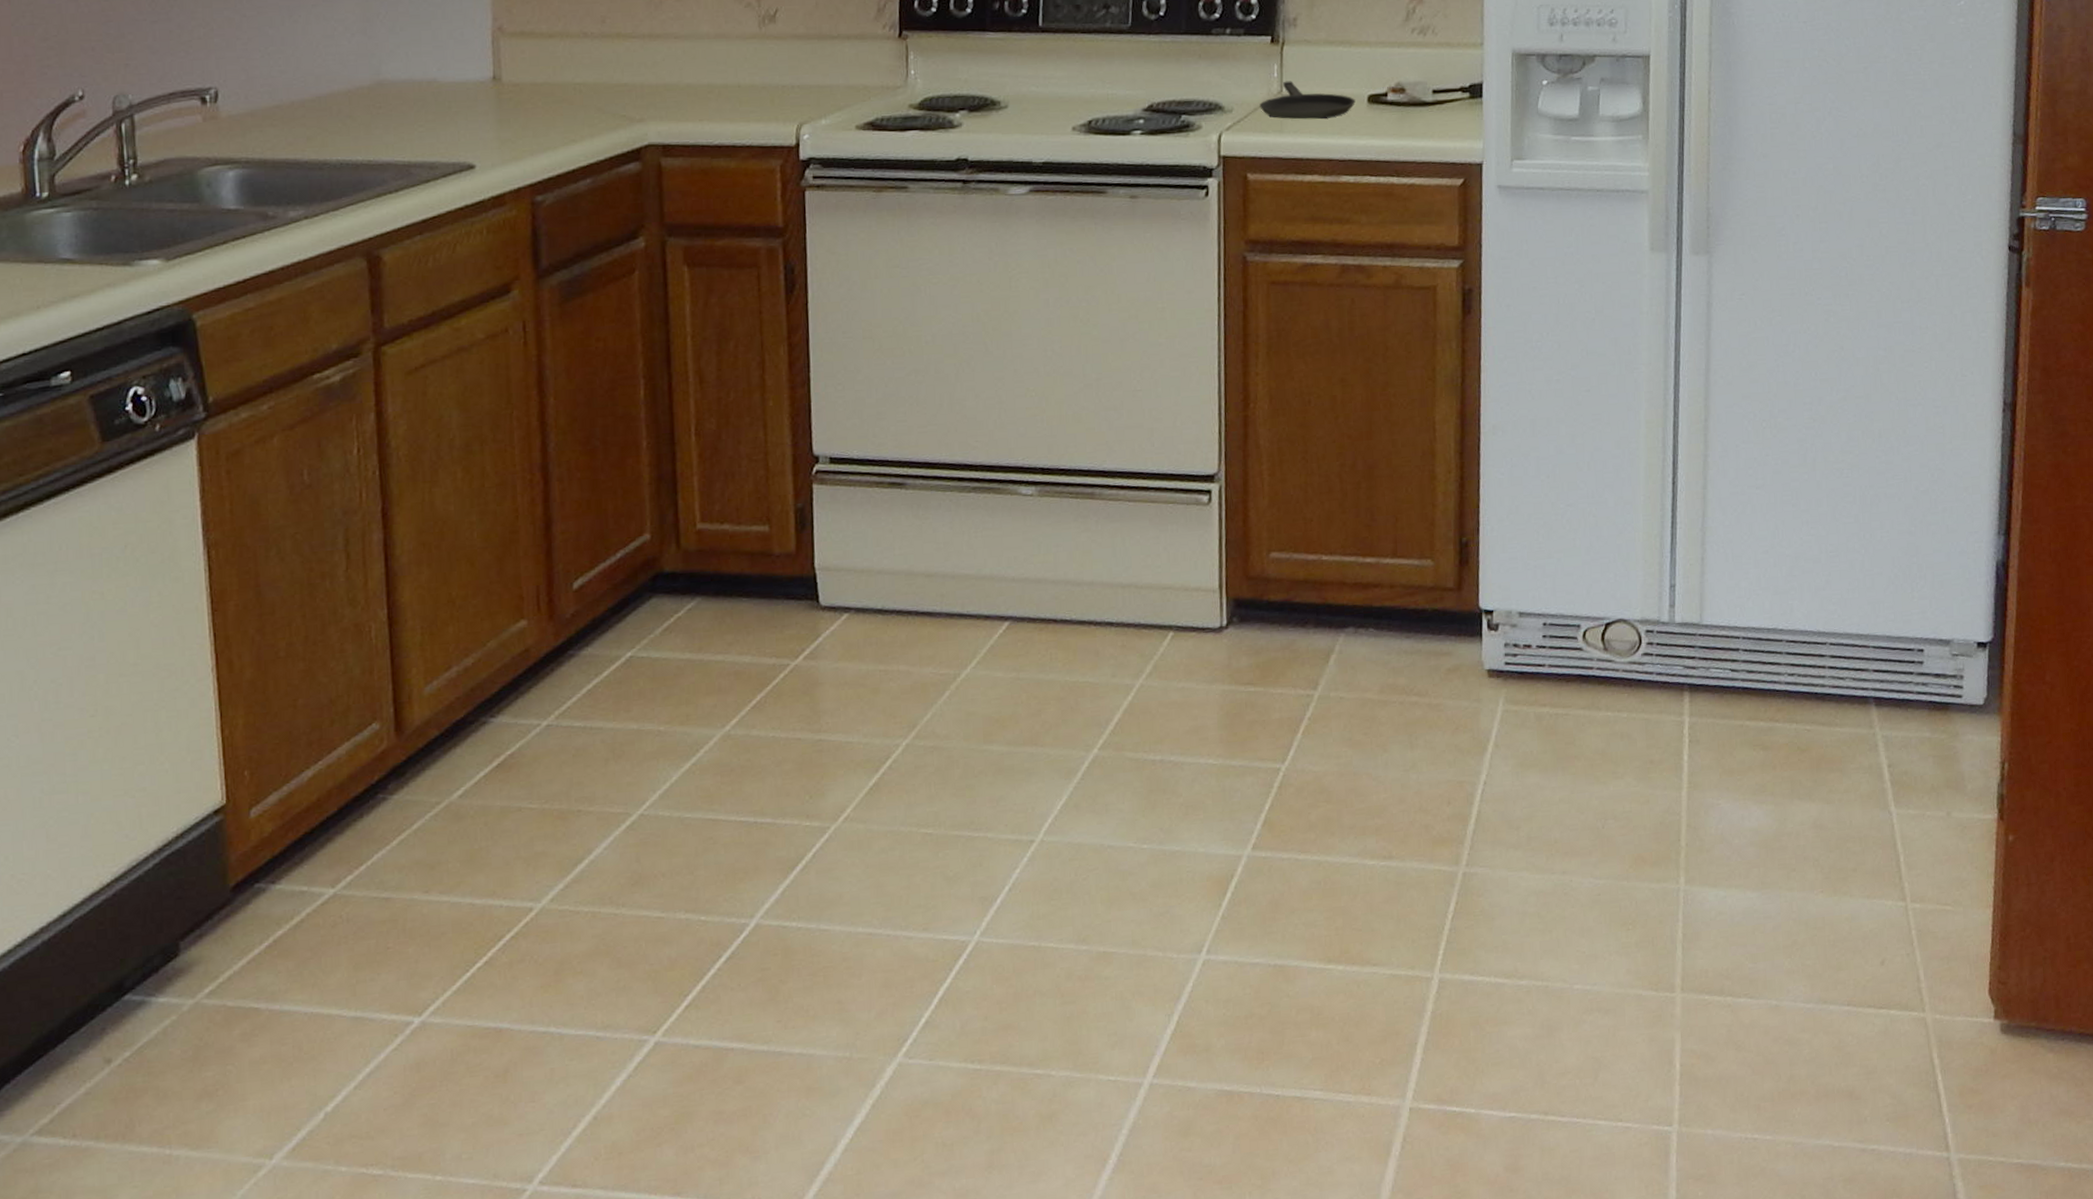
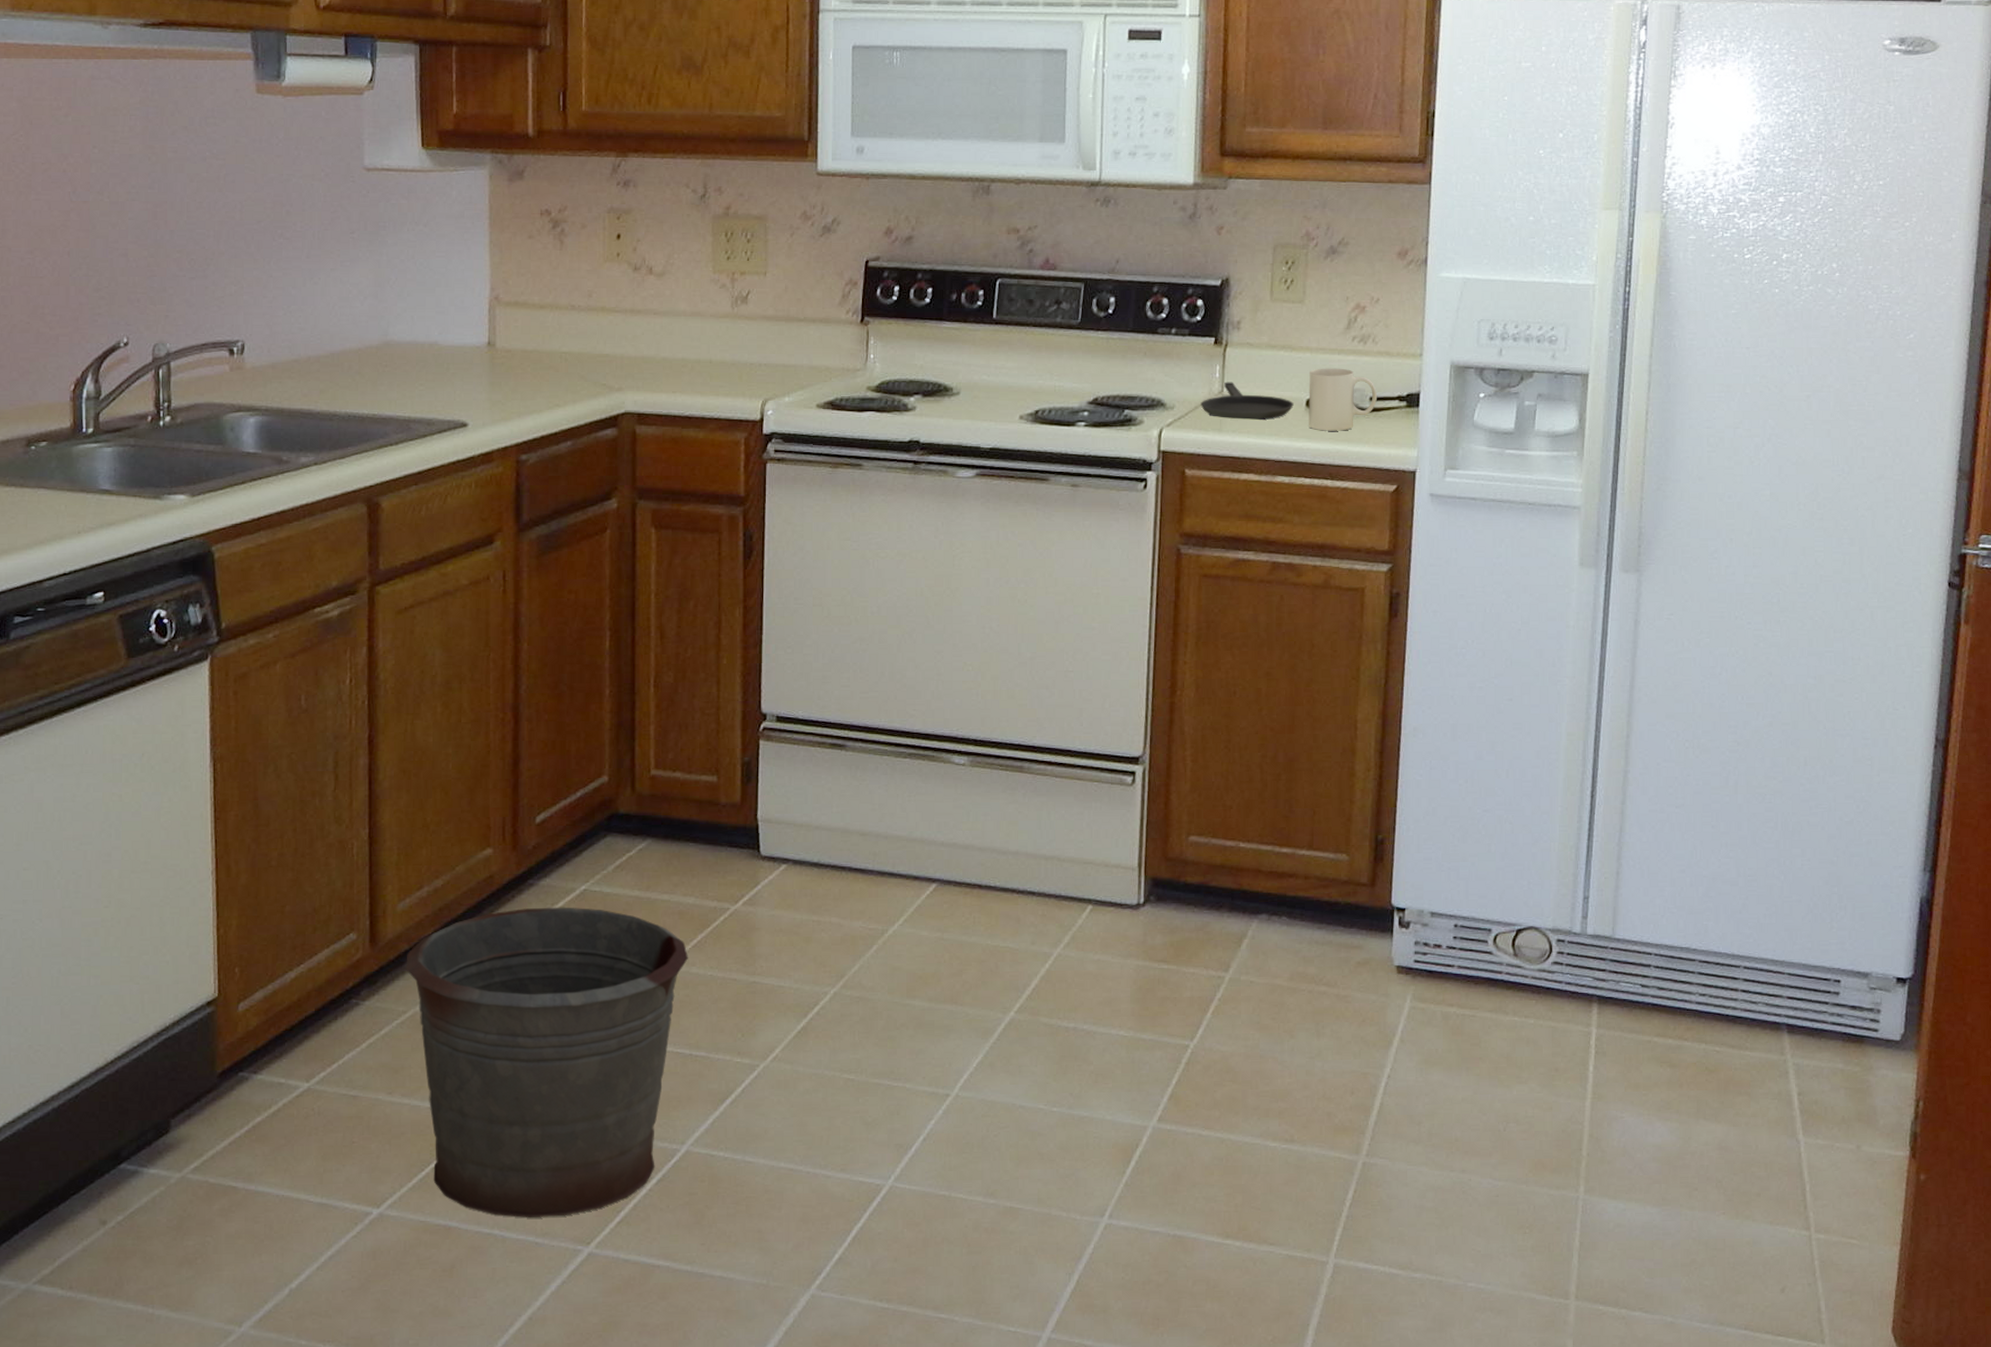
bucket: none [437,676,747,1012] -> present [406,907,688,1218]
mug: none [1369,61,1440,127] -> present [1308,368,1378,431]

